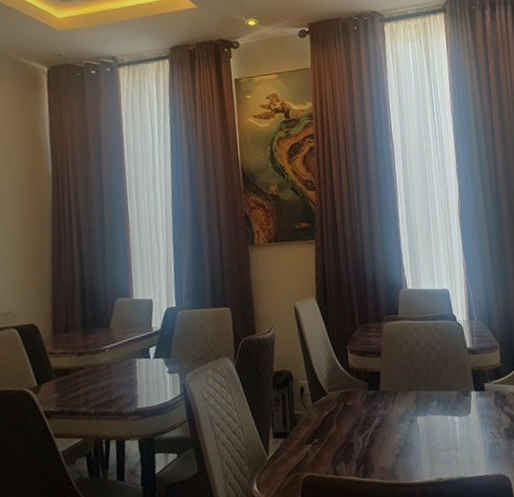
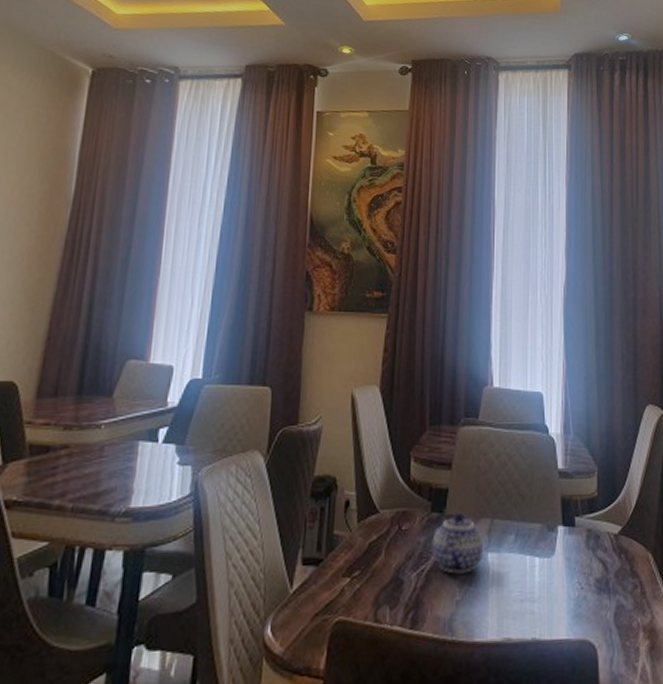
teapot: none [372,388,413,435] -> present [432,512,484,574]

